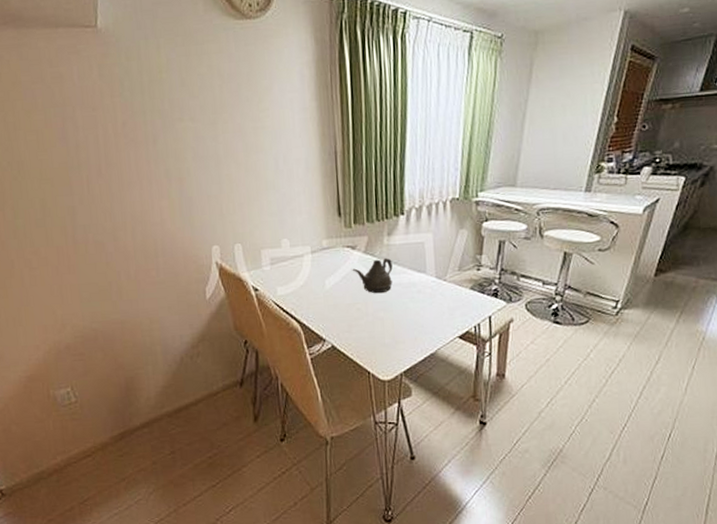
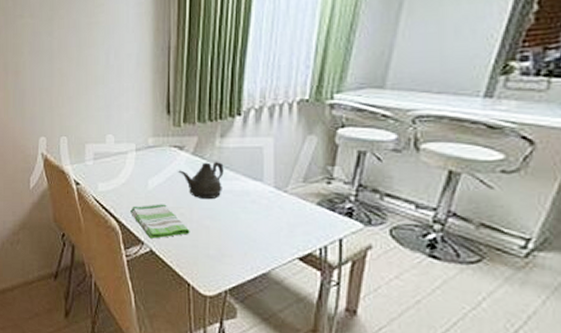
dish towel: none [310,301,367,335] -> present [131,204,190,239]

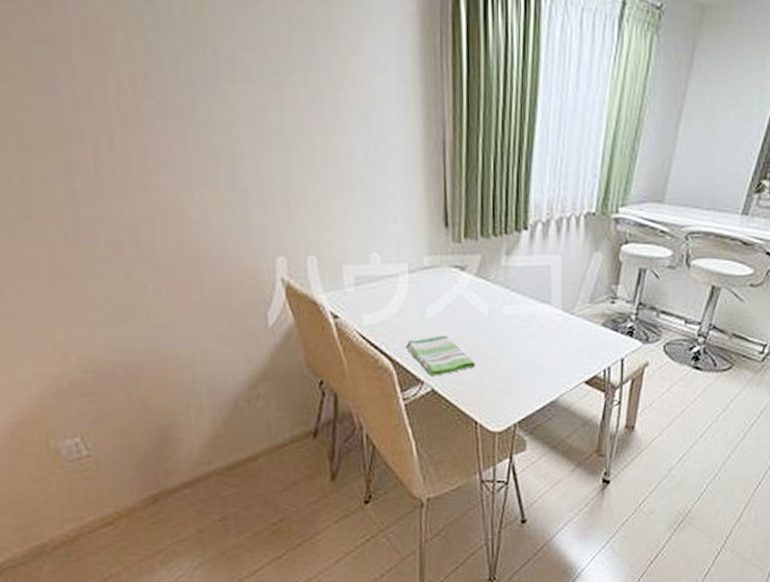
teapot: present [178,161,224,200] -> none [460,282,510,327]

